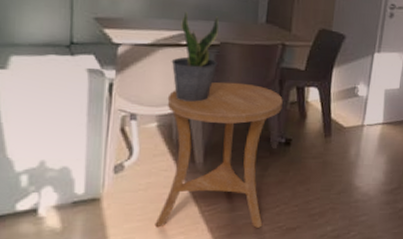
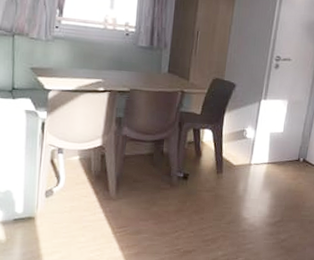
side table: present [154,81,283,228] -> none [77,123,182,249]
potted plant: present [171,10,219,102] -> none [90,62,129,140]

